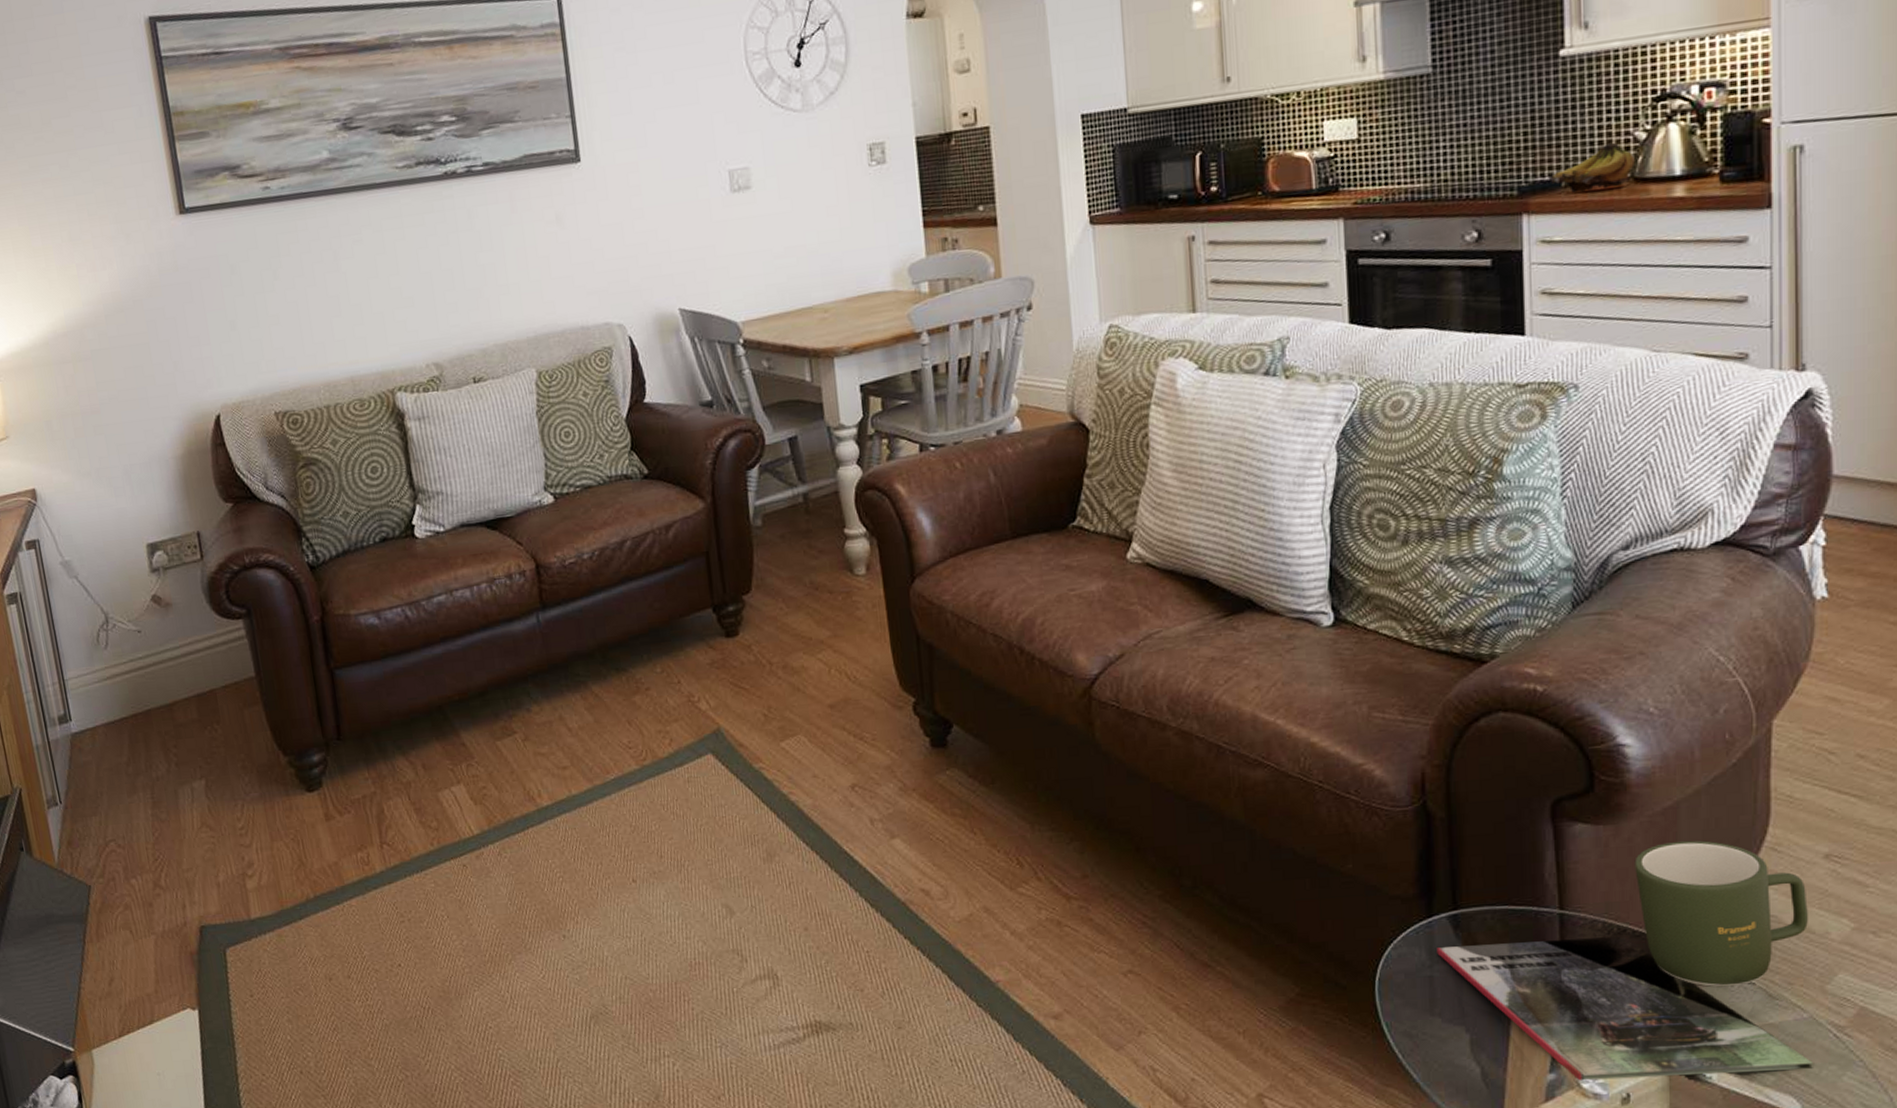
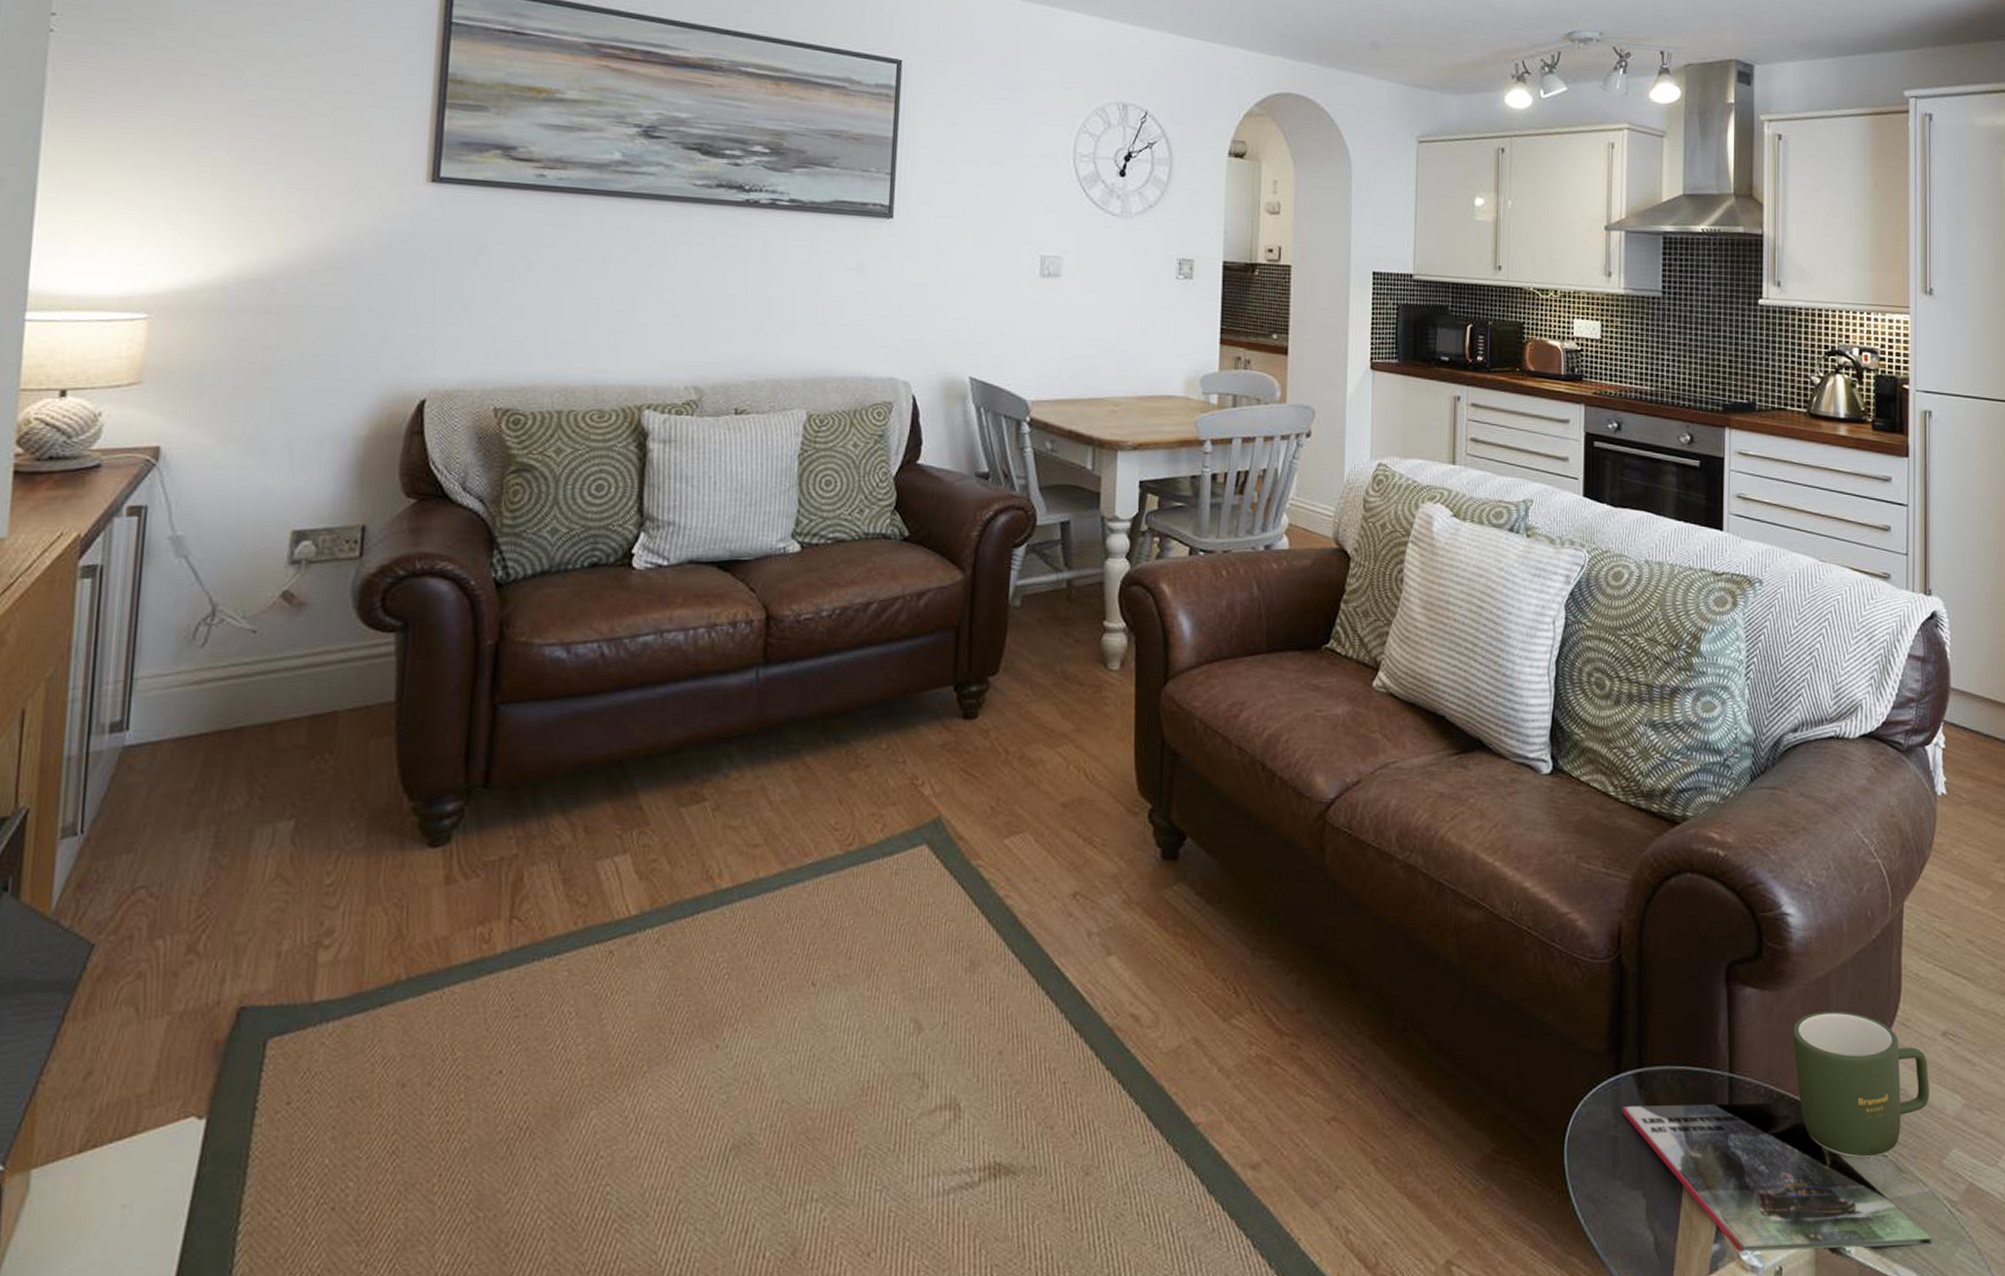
fruit: present [1551,143,1635,193] -> none [1748,382,1811,419]

